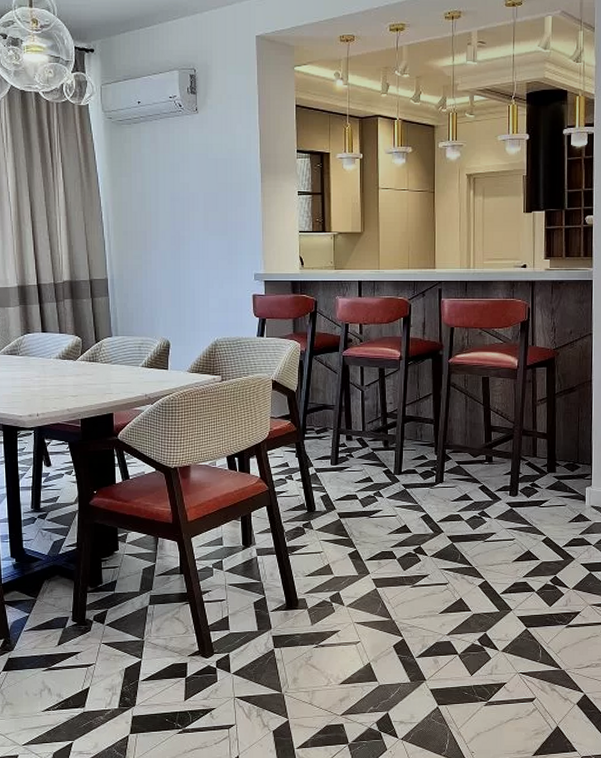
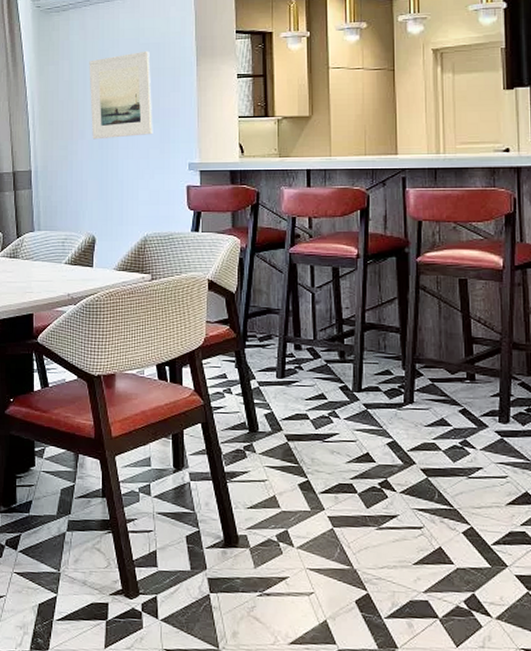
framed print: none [160,167,222,250] -> present [89,51,153,140]

